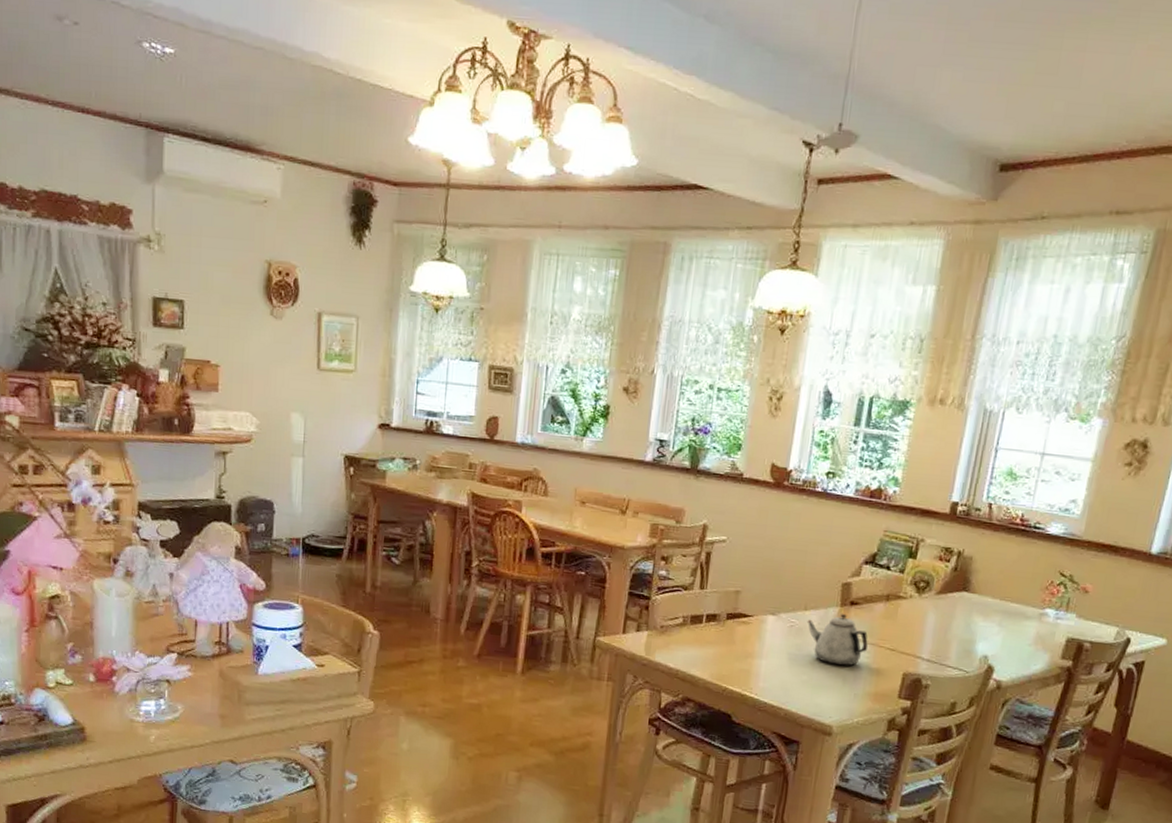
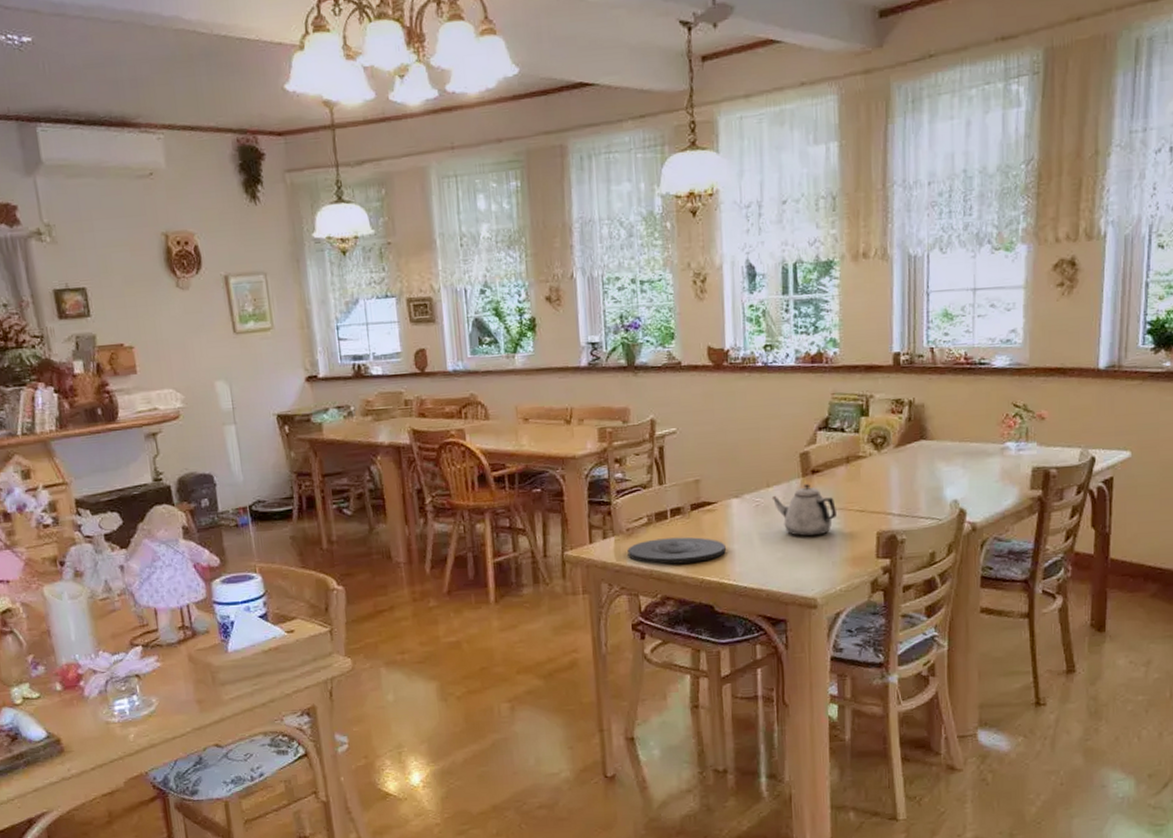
plate: none [657,640,754,671] -> present [627,537,726,565]

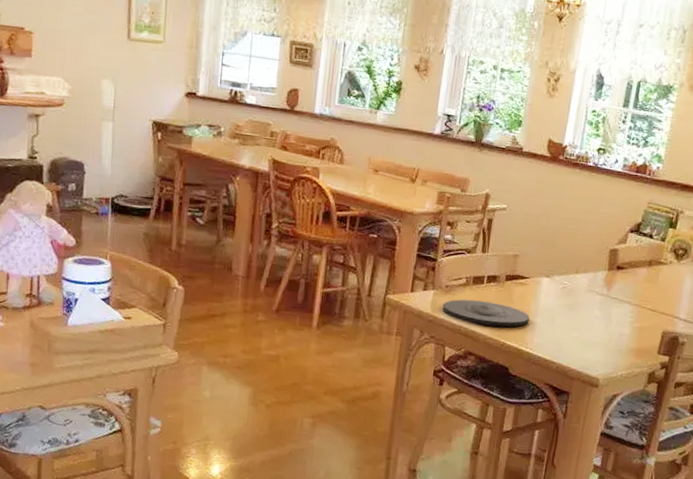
teapot: present [771,484,836,537] -> none [578,277,632,325]

